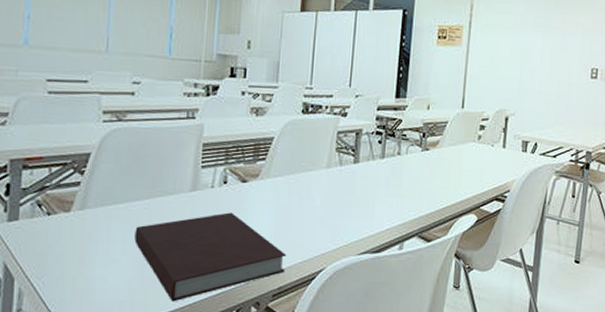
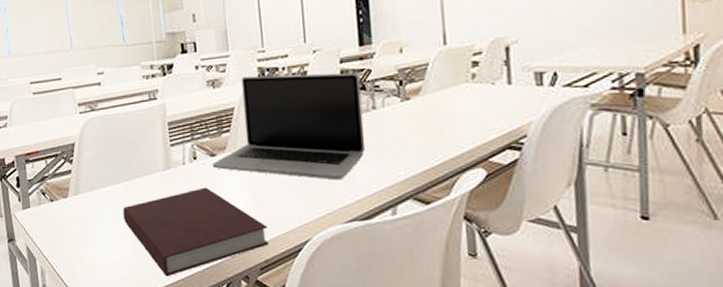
laptop: none [242,109,392,215] -> present [212,72,366,180]

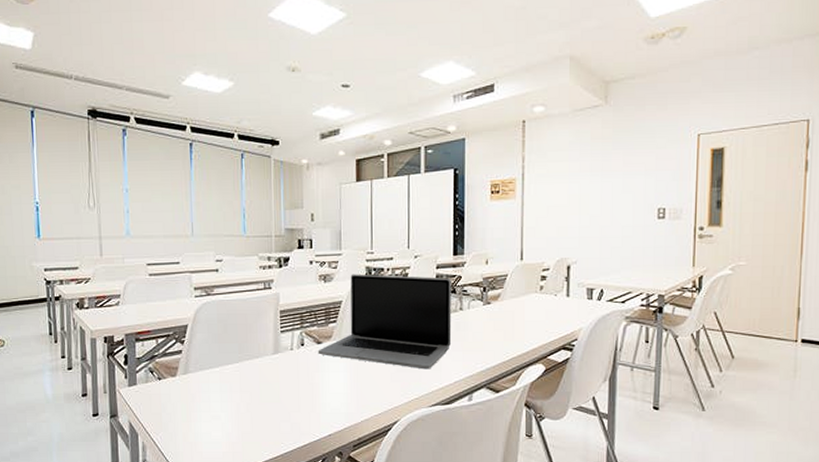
notebook: present [122,187,268,277] -> none [230,372,363,453]

